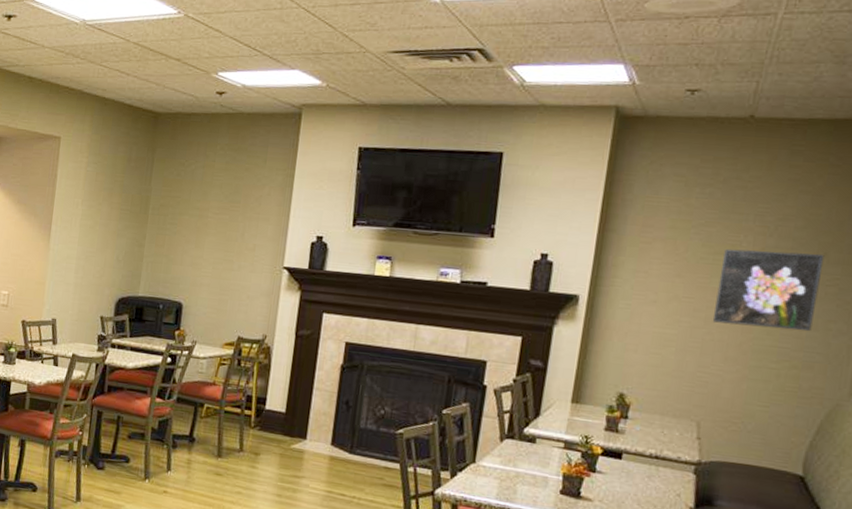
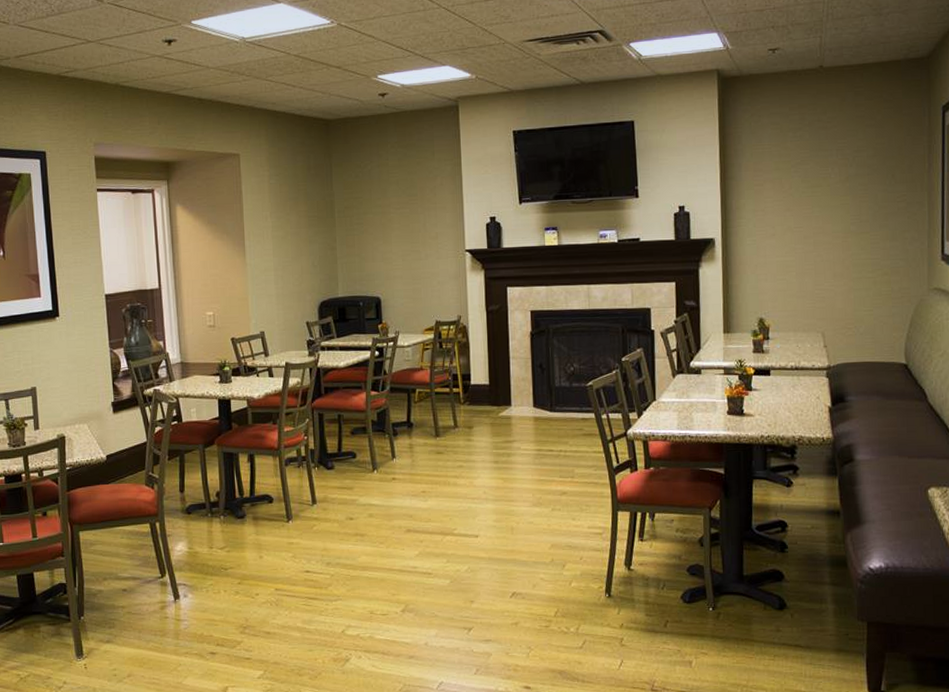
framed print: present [712,248,825,332] -> none [819,176,893,246]

